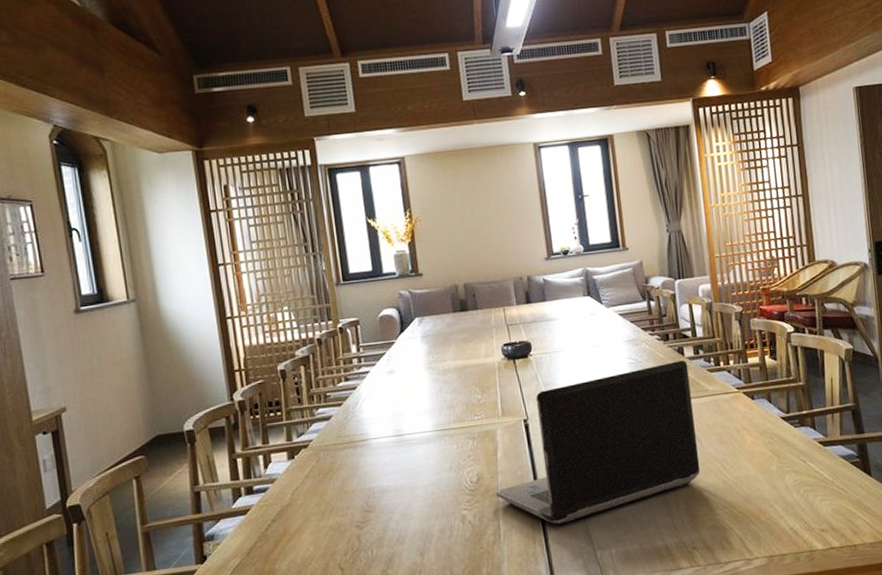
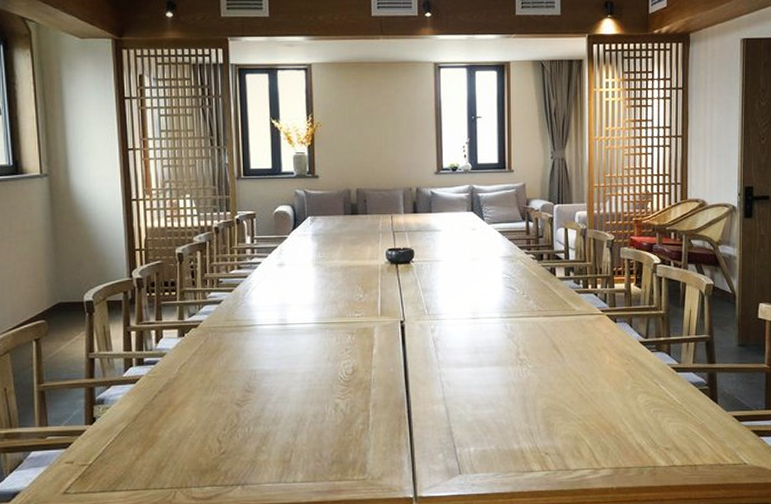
laptop computer: present [496,360,701,525] -> none [368,280,560,421]

